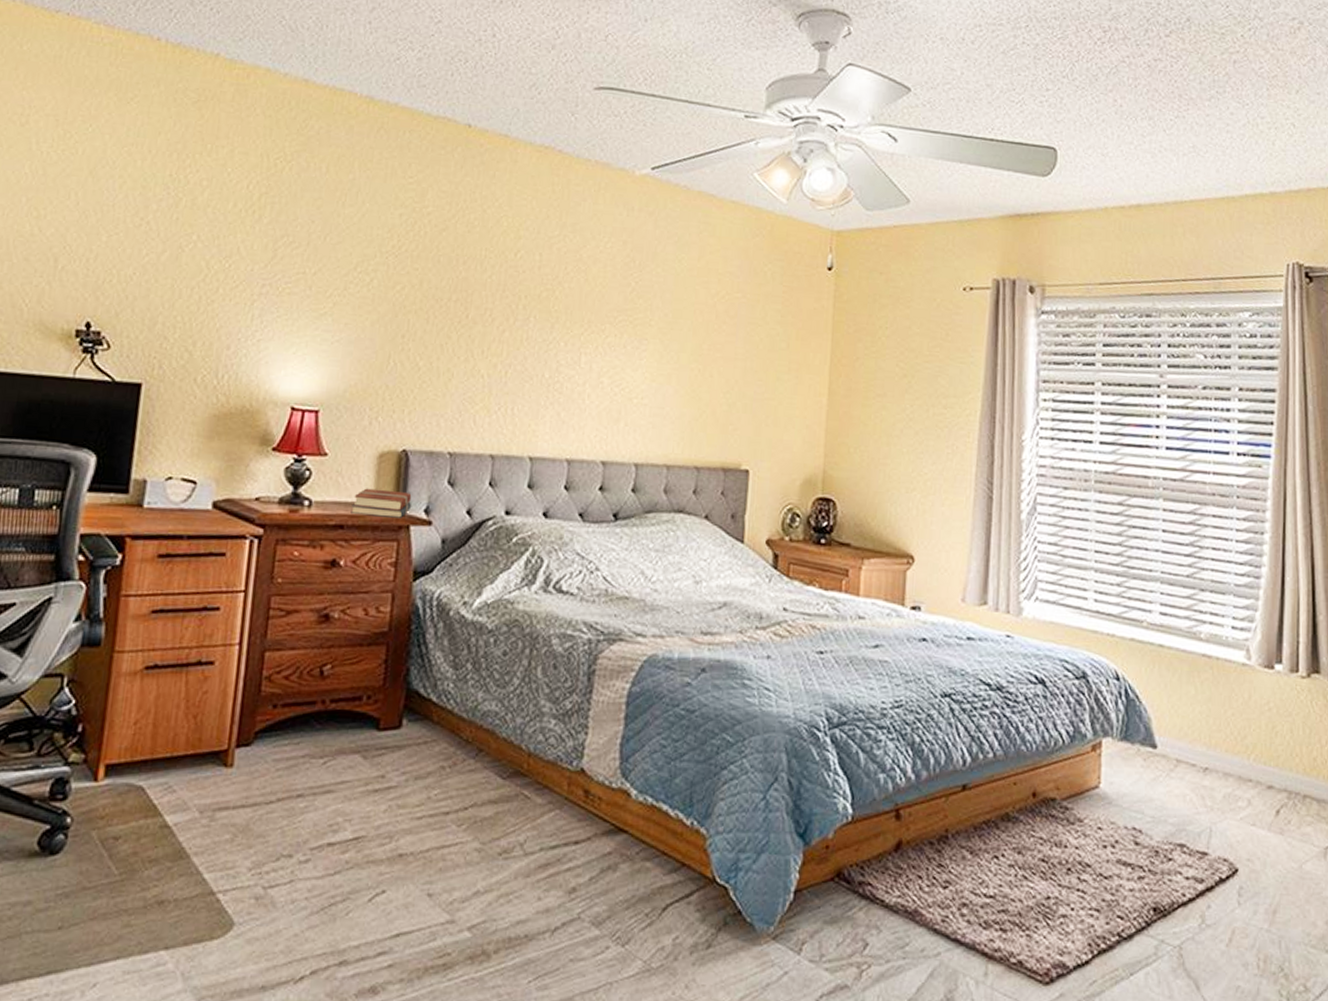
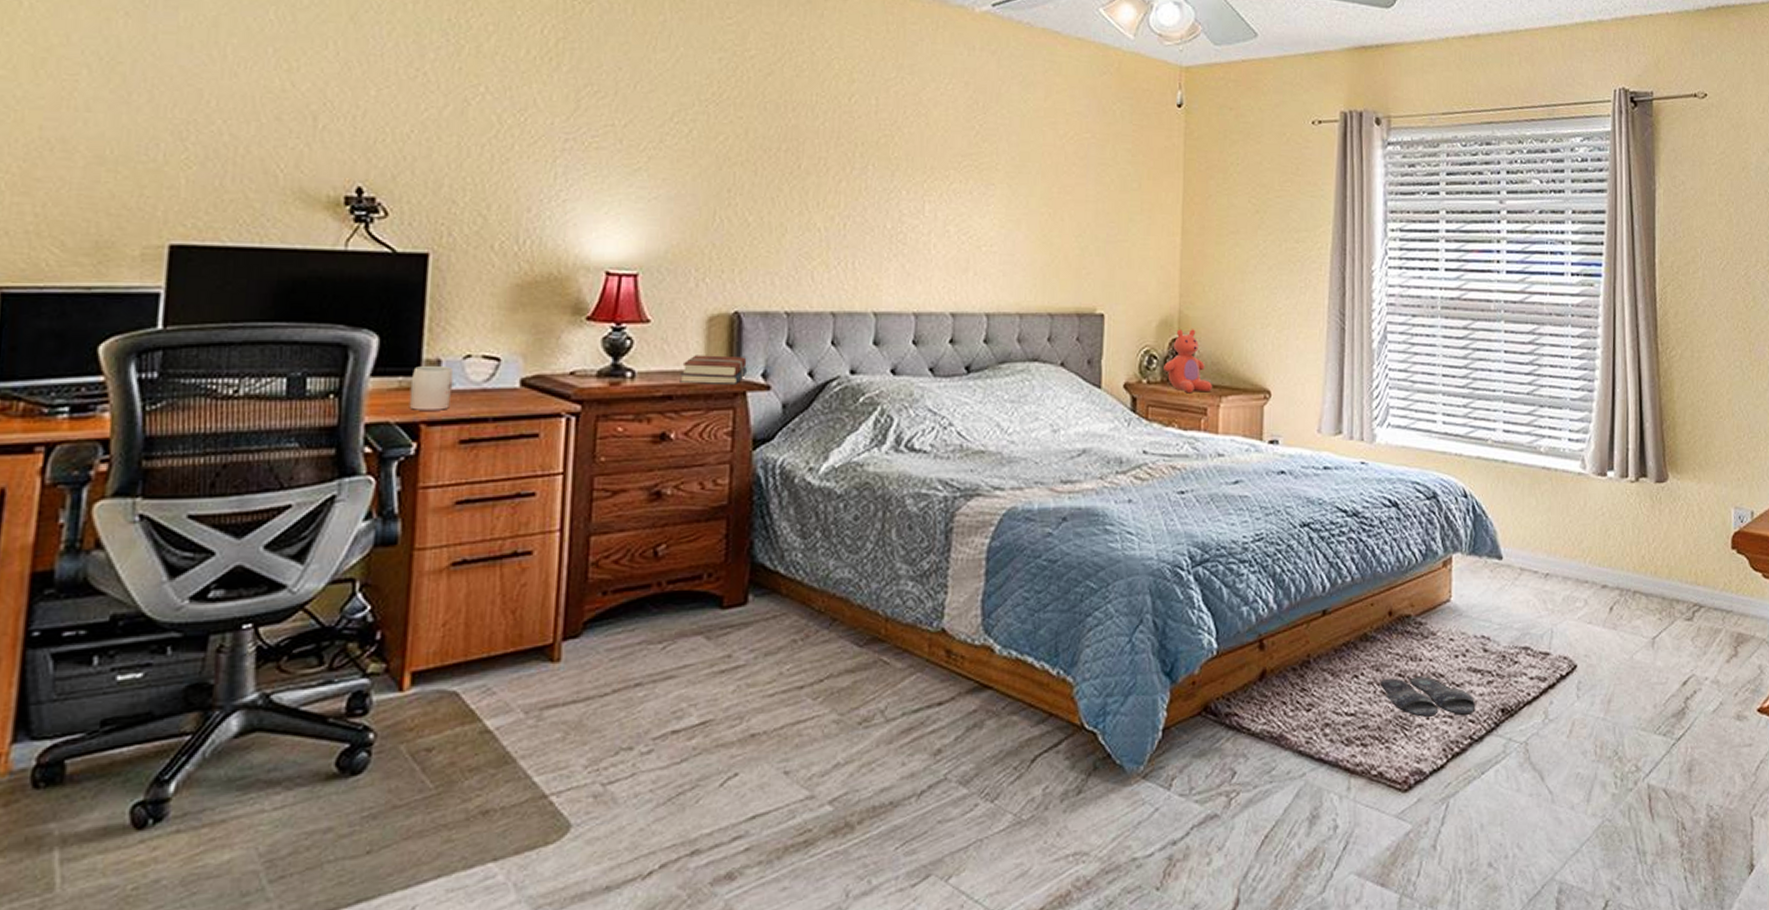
mug: none [117,484,157,526] -> present [409,365,454,410]
teddy bear: none [806,488,855,554] -> present [1164,329,1212,394]
slippers: none [1021,862,1125,910] -> present [1380,676,1476,717]

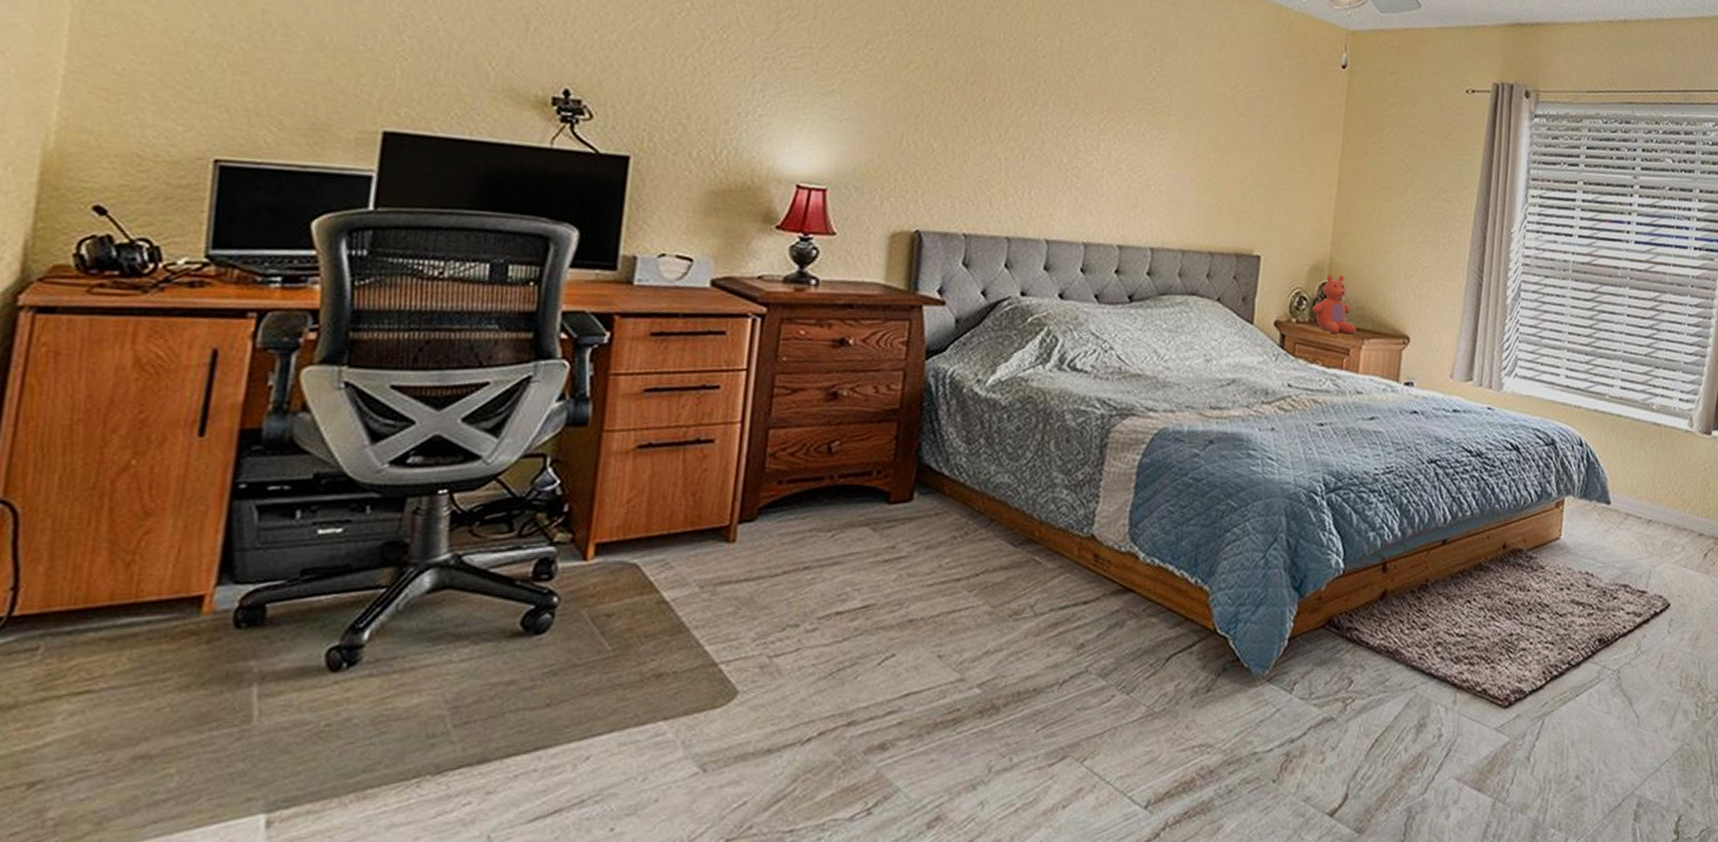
mug: present [409,365,454,410] -> none [604,261,648,304]
books: present [679,355,747,386] -> none [860,268,925,299]
slippers: present [1380,676,1476,717] -> none [1490,605,1576,642]

